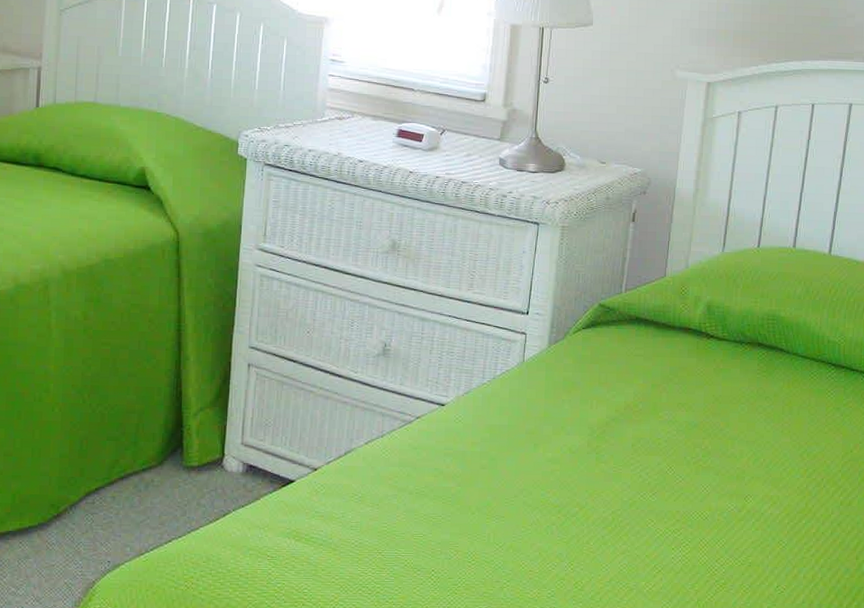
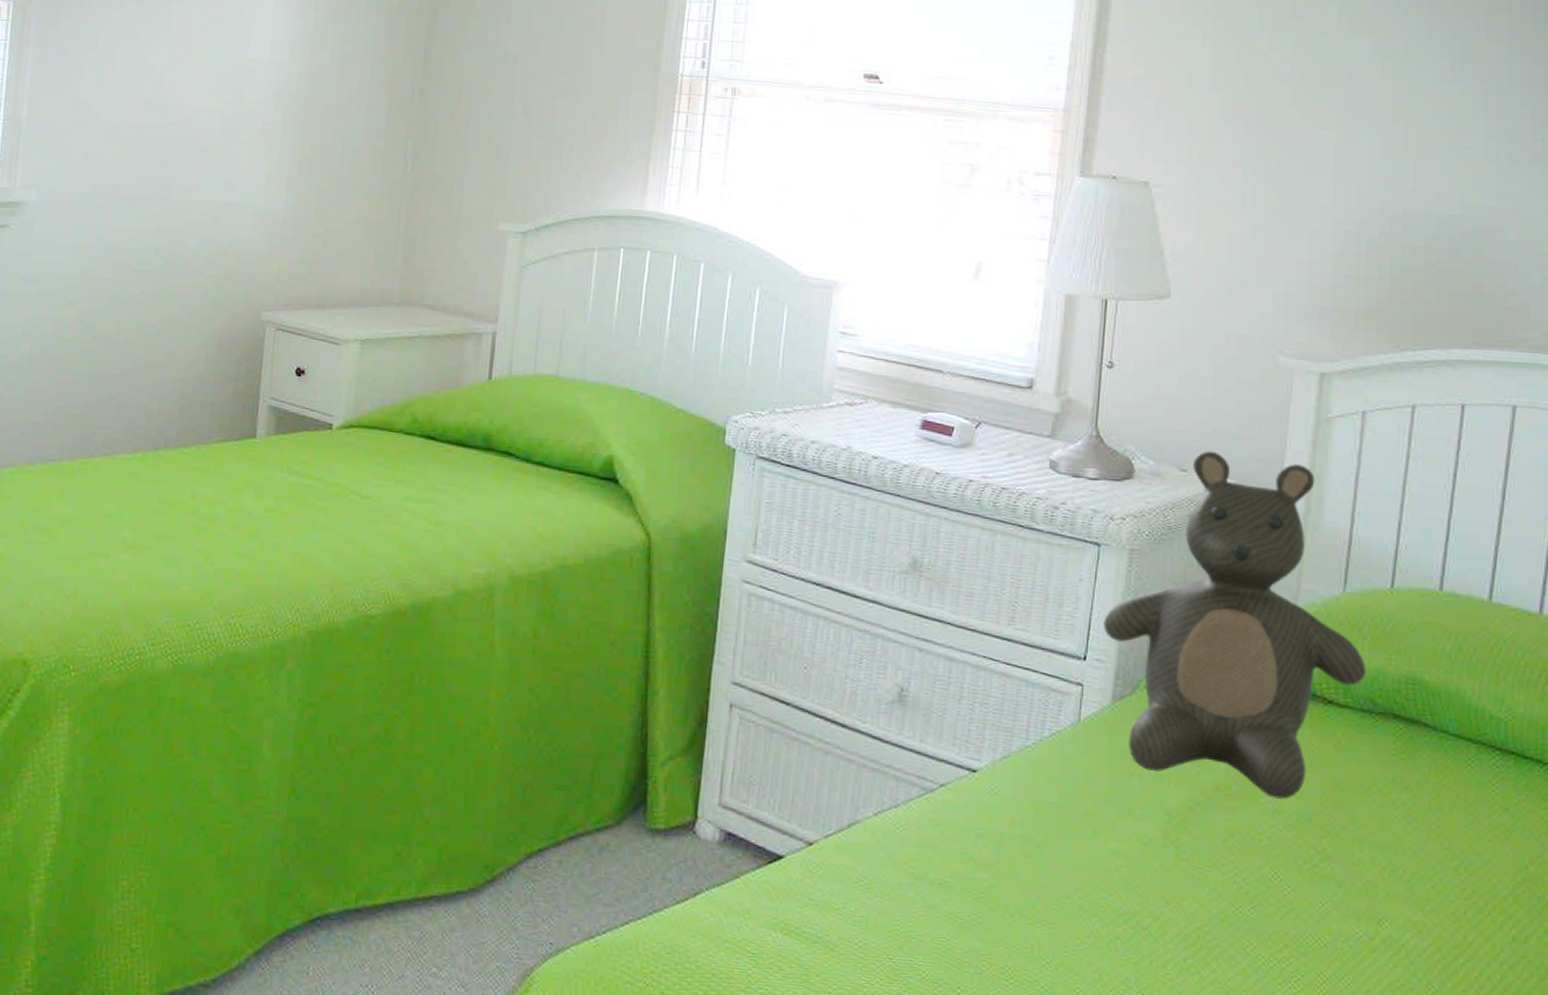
teddy bear: none [541,146,739,412] -> present [1103,450,1367,799]

